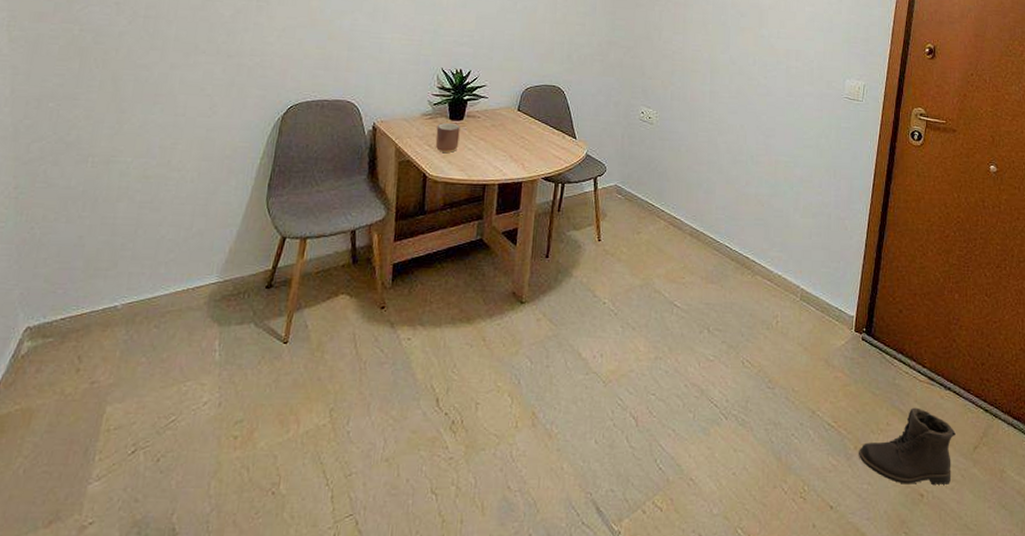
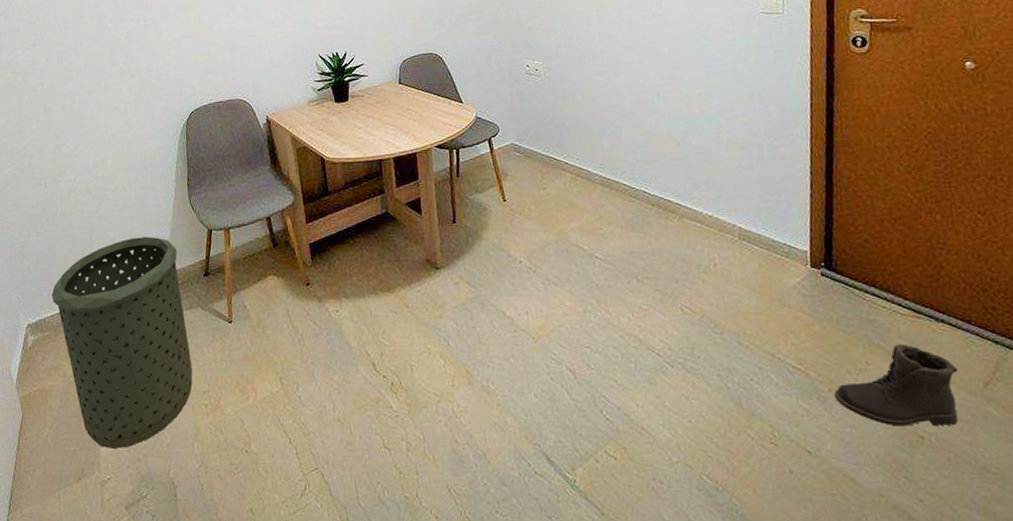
laundry basket: none [67,236,240,485] -> present [52,236,193,448]
mug: present [435,122,460,153] -> none [324,105,349,135]

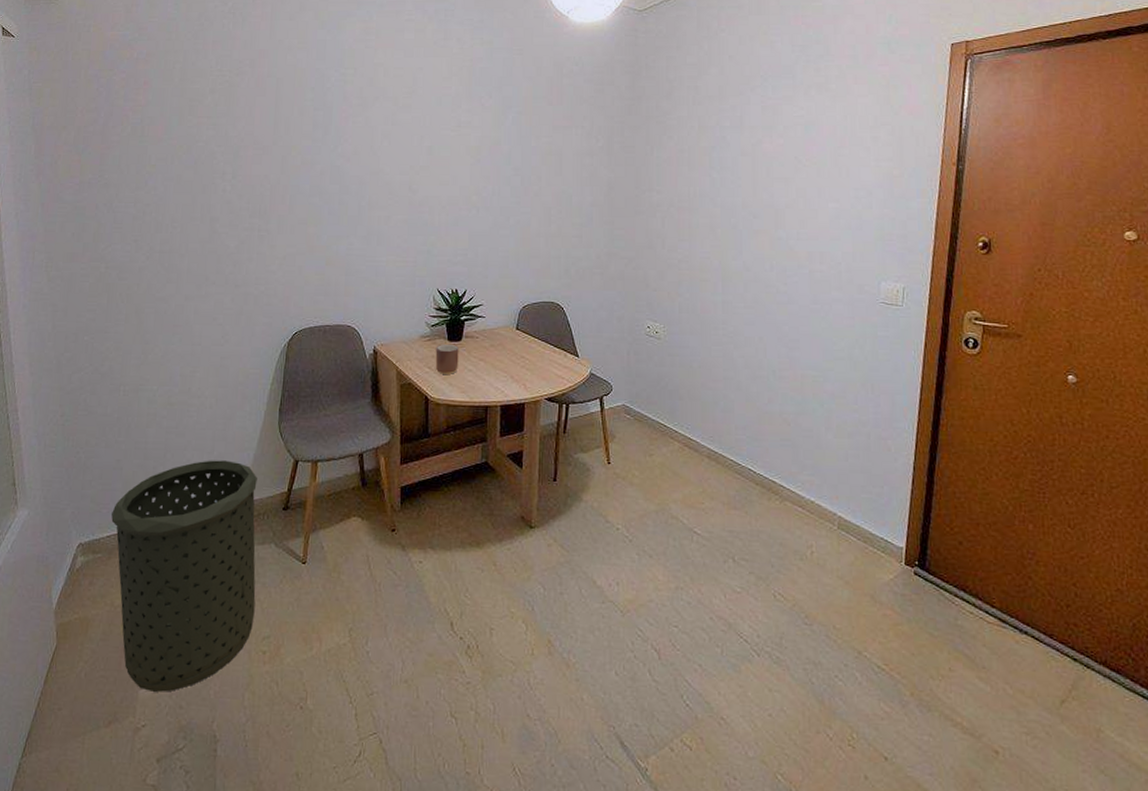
mug: none [324,105,349,135] -> present [435,343,459,374]
boot: present [834,343,959,427] -> none [916,652,1037,742]

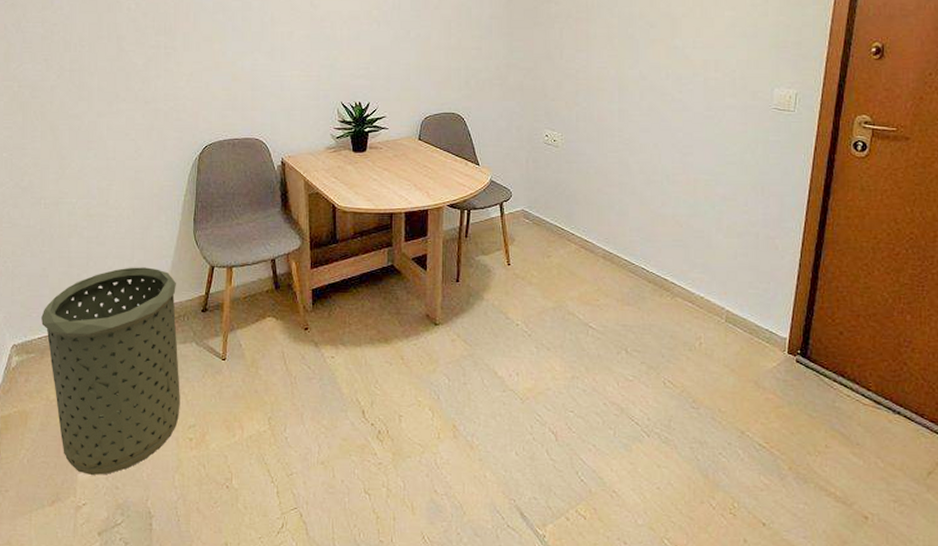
mug: present [435,343,459,374] -> none [341,154,364,184]

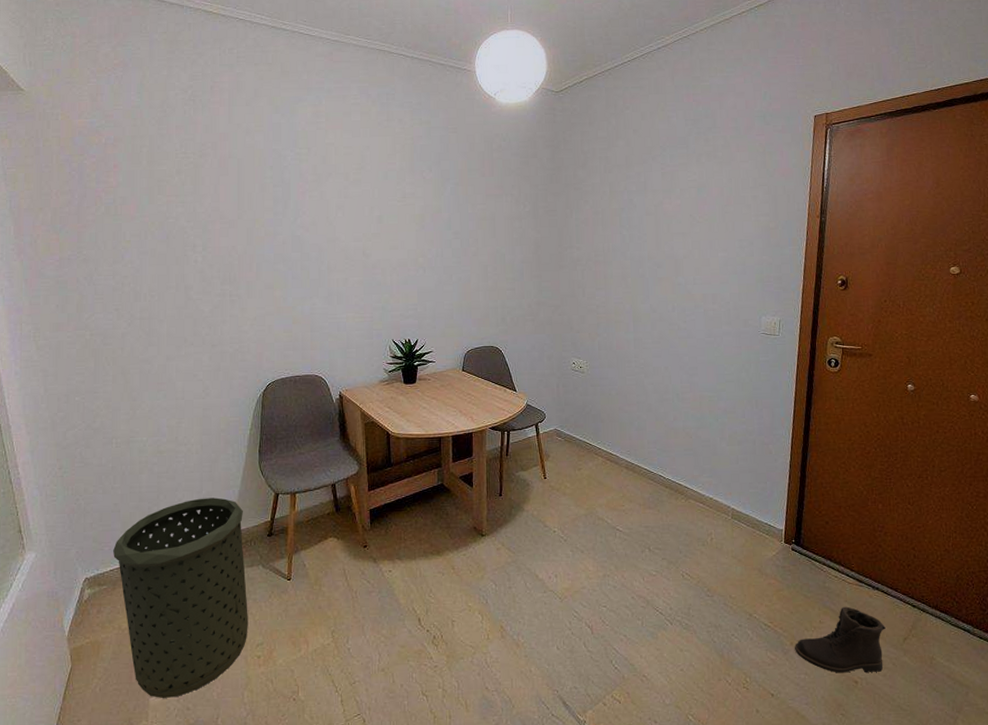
boot: none [794,431,906,508] -> present [795,606,886,673]

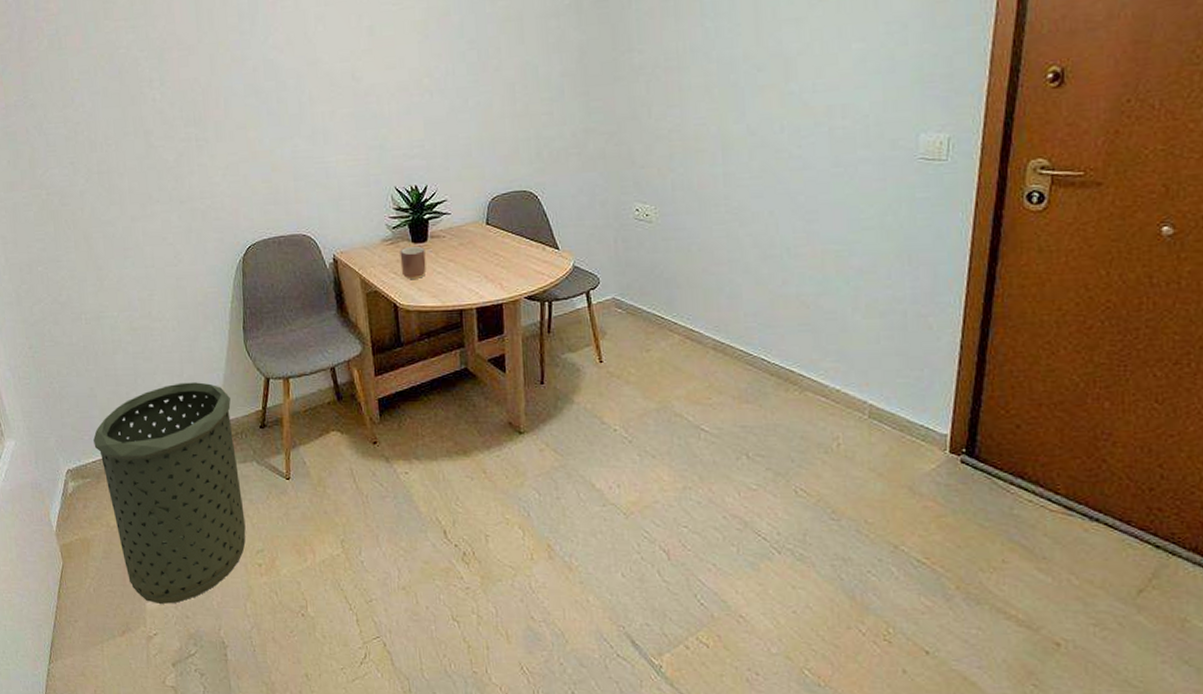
mug: none [394,386,414,412] -> present [399,245,427,279]
boot: present [795,606,886,673] -> none [963,542,1109,633]

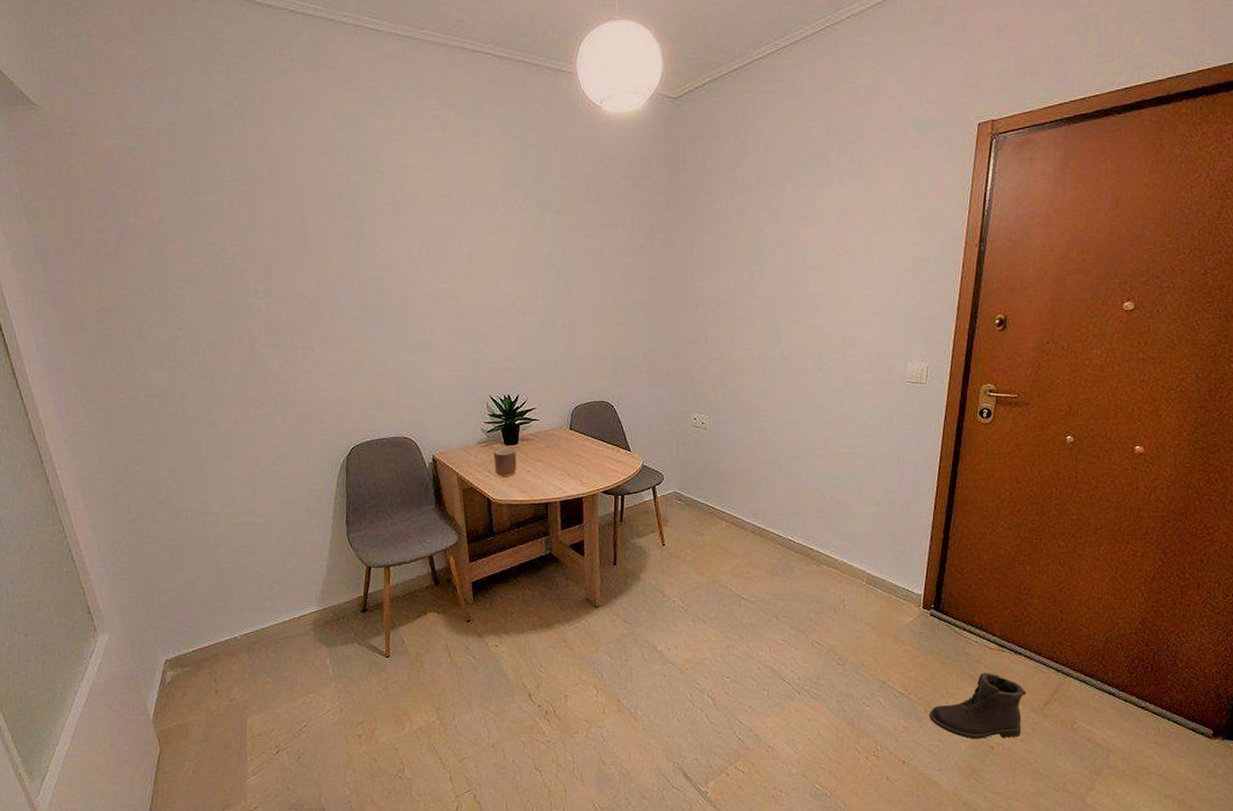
laundry basket: present [93,382,246,604] -> none [193,572,347,779]
boot: none [963,542,1109,633] -> present [929,672,1026,739]

